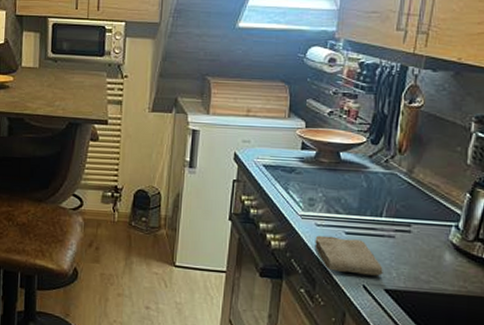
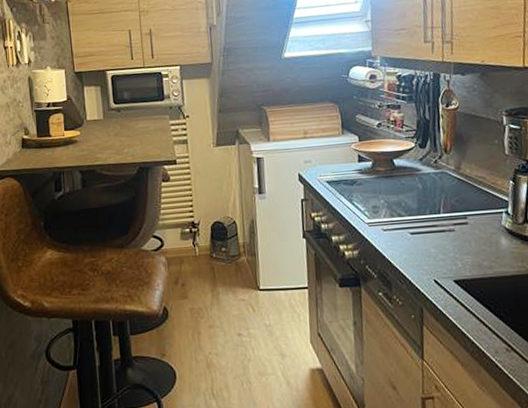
washcloth: present [314,235,383,276] -> none [384,238,450,271]

